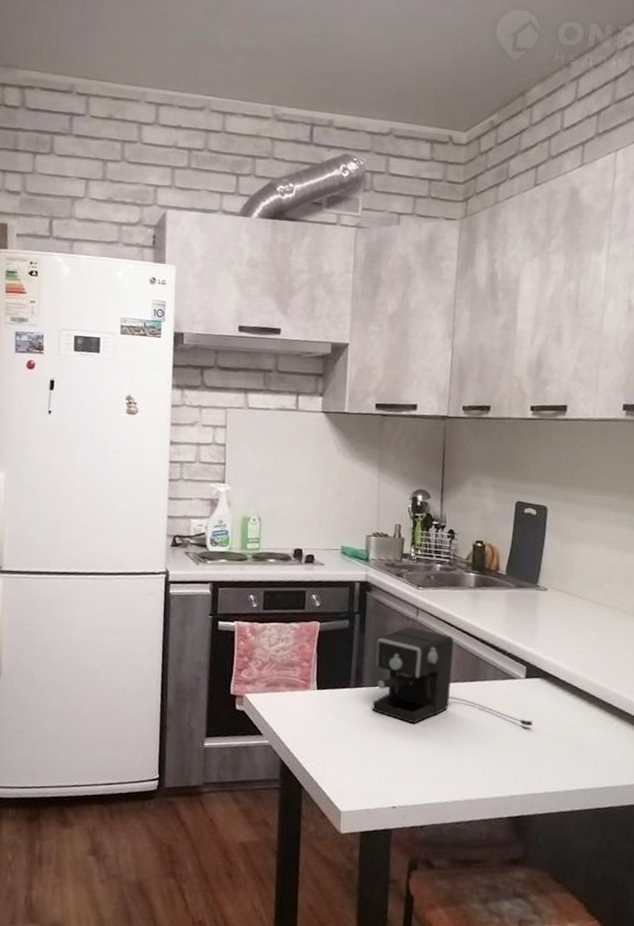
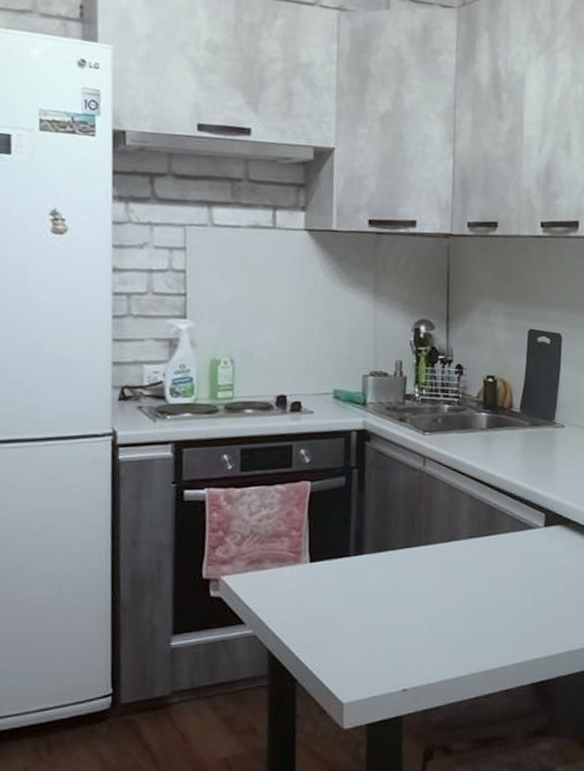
coffee maker: present [372,627,534,727] -> none [375,479,554,591]

